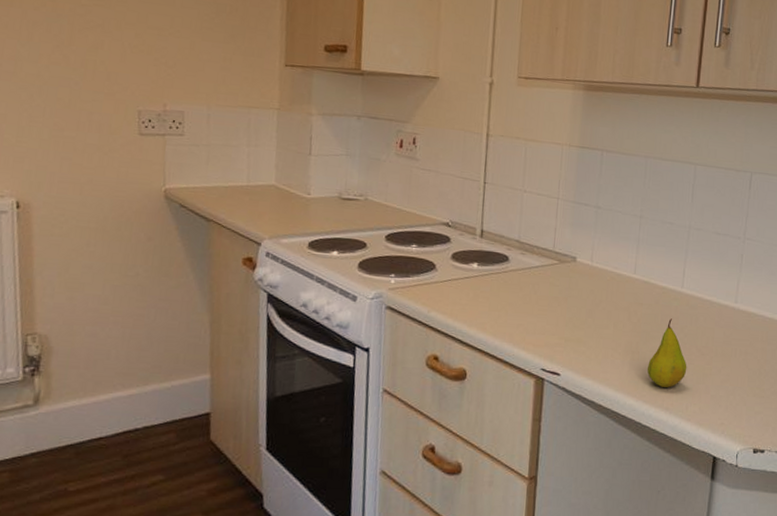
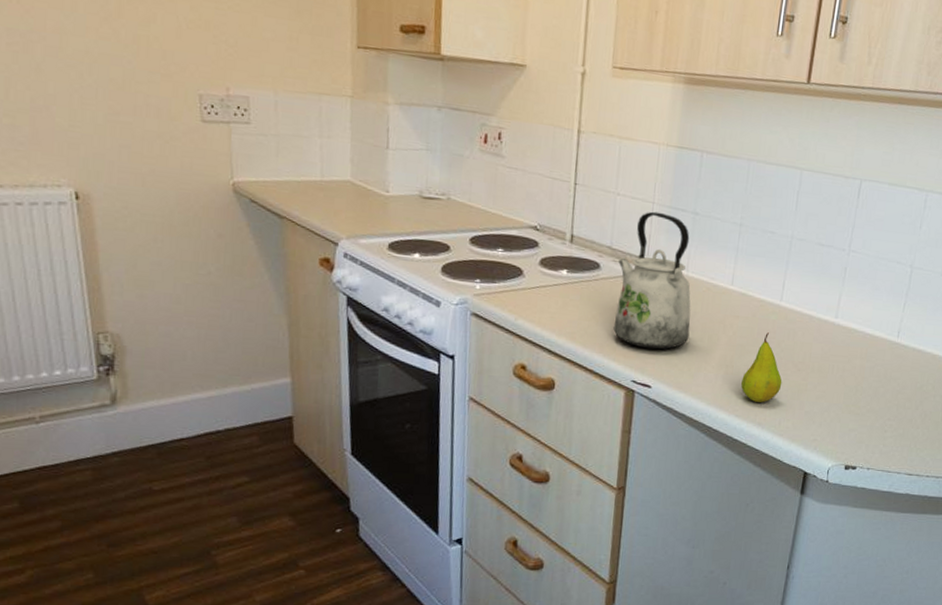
kettle: none [522,206,597,338] -> present [613,211,691,350]

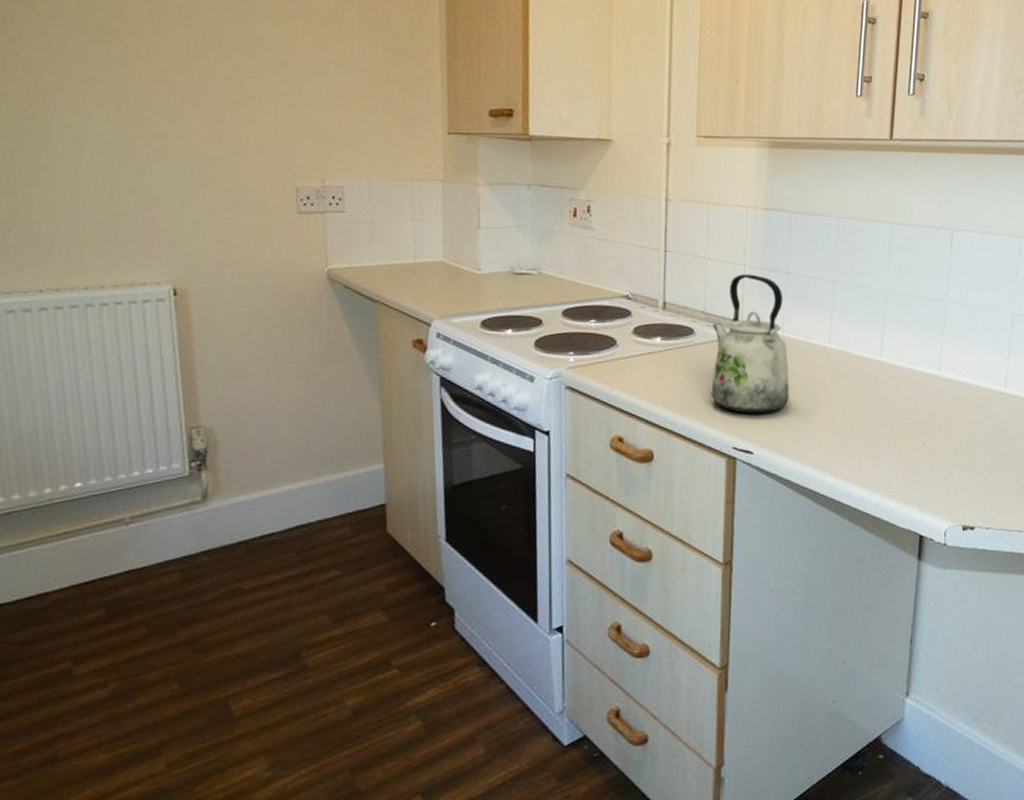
fruit: present [741,332,782,403] -> none [846,389,889,463]

